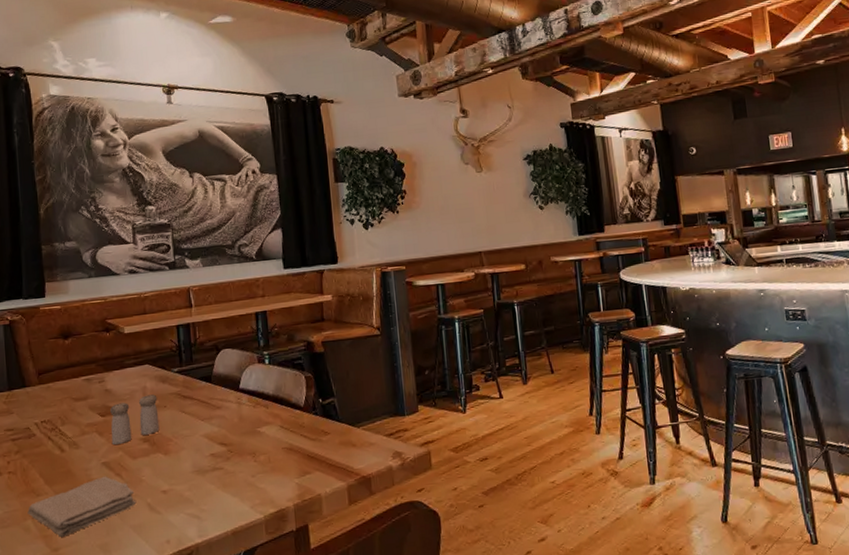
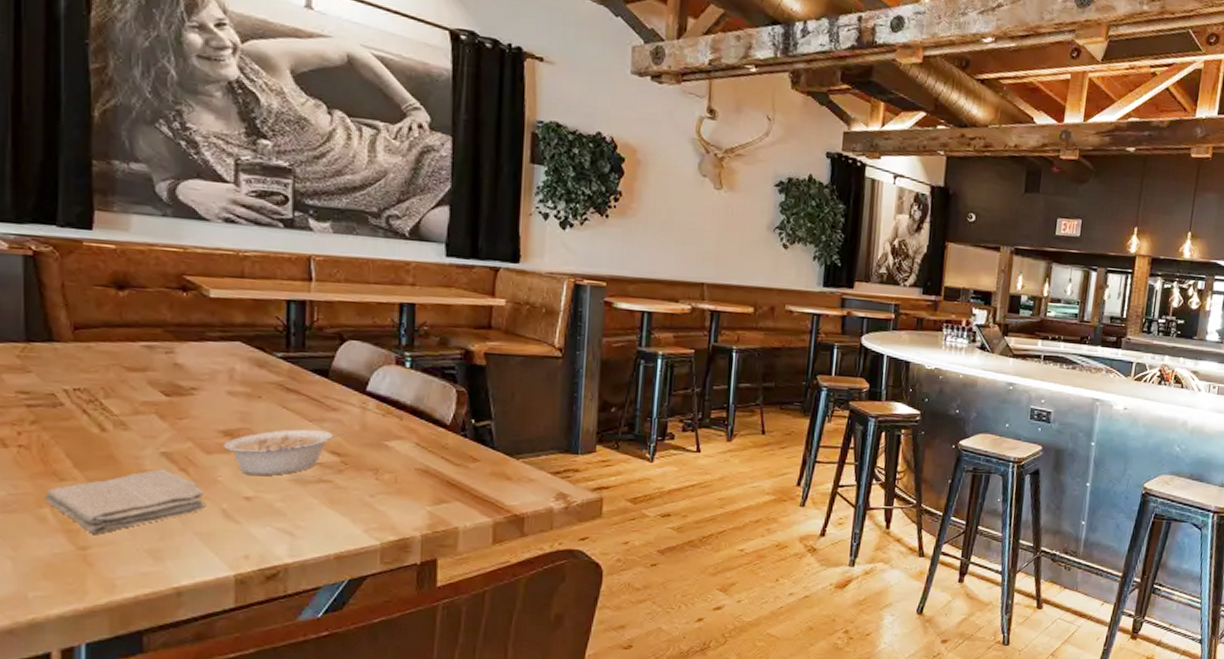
salt and pepper shaker: present [110,394,160,445] -> none [177,379,250,434]
legume: none [144,425,230,473] -> present [223,429,348,476]

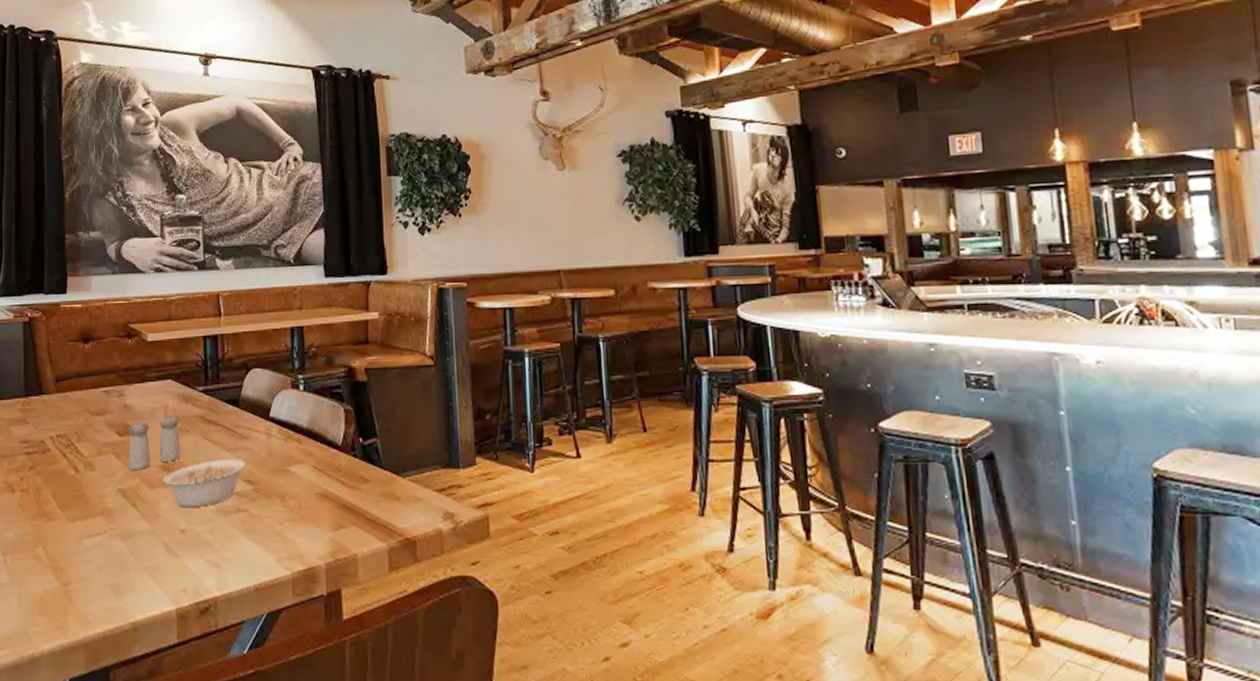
washcloth: present [44,469,207,534] -> none [38,505,152,571]
salt and pepper shaker: none [177,379,250,434] -> present [128,415,181,471]

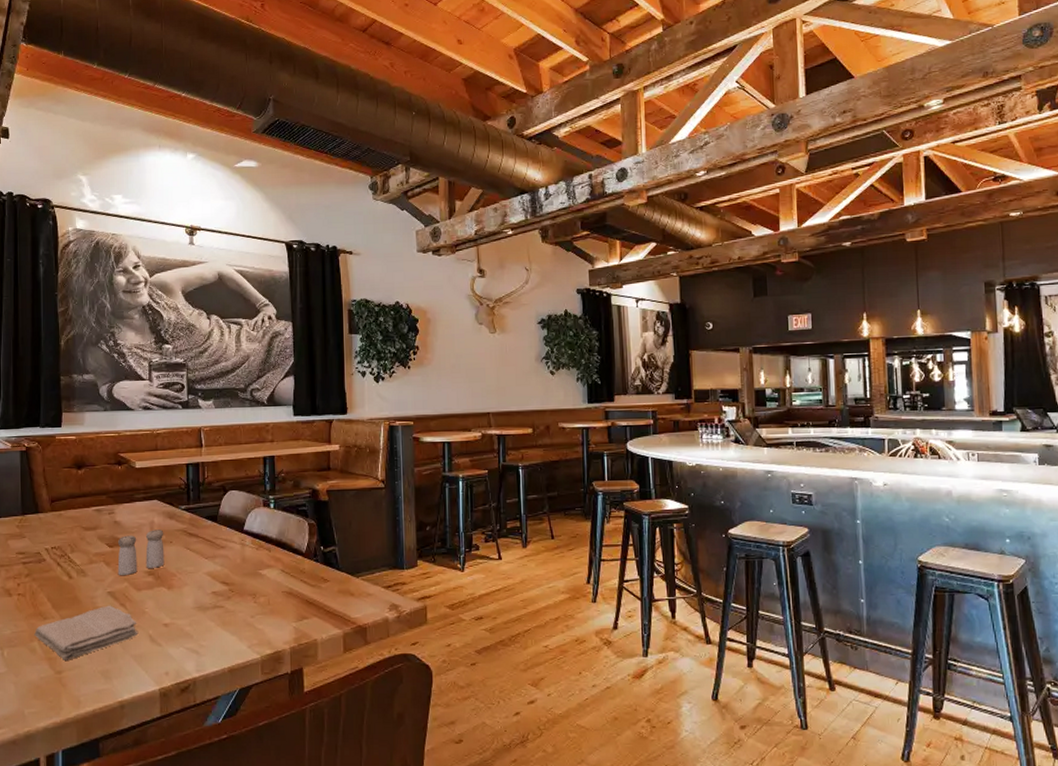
washcloth: none [38,505,152,571] -> present [34,605,139,660]
legume: present [163,459,257,508] -> none [148,565,233,606]

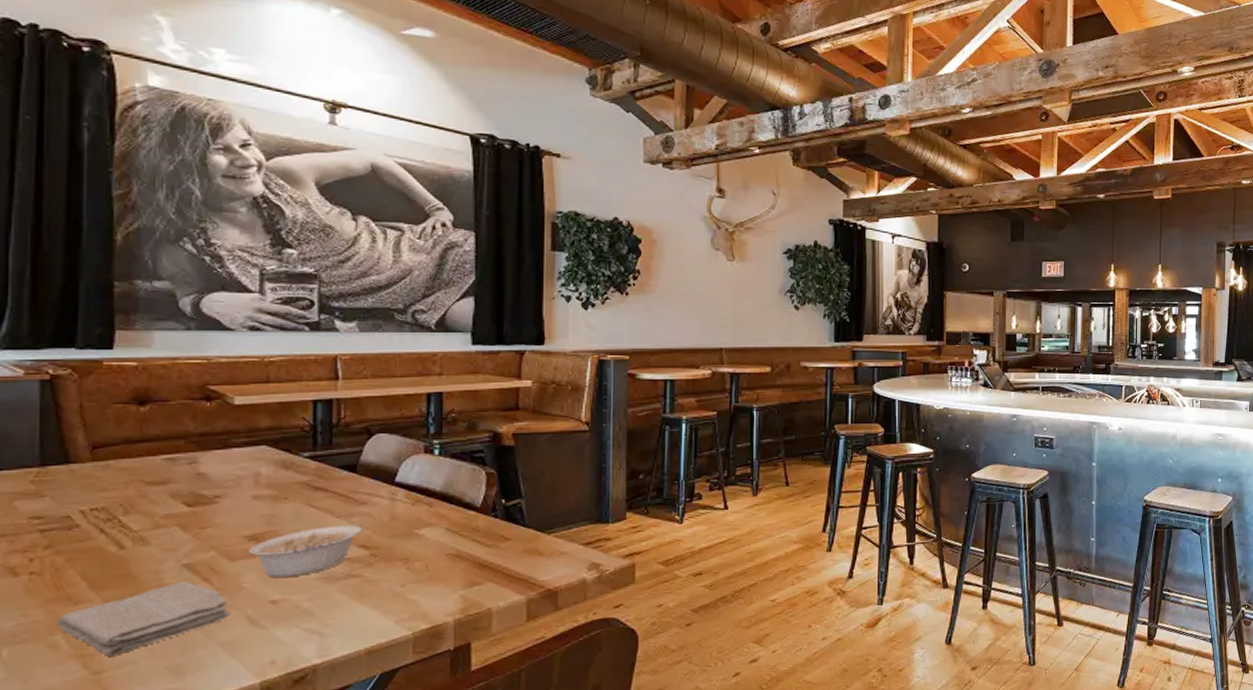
salt and pepper shaker: present [117,530,165,576] -> none [200,483,276,543]
legume: none [148,565,233,606] -> present [248,524,377,579]

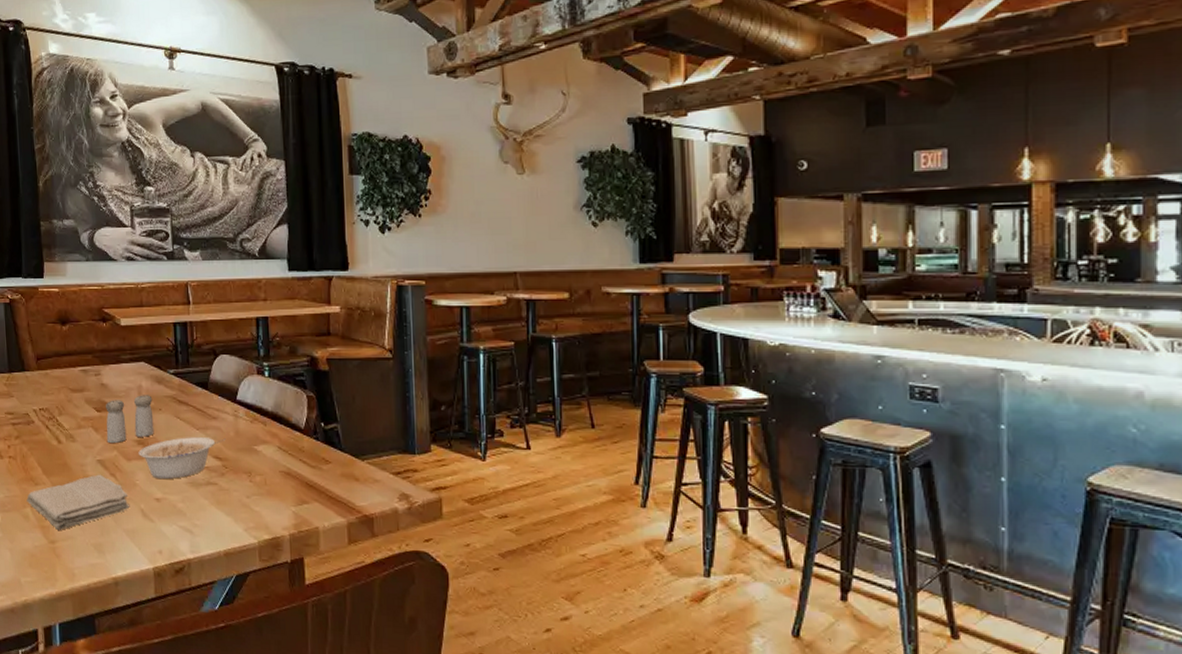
salt and pepper shaker: none [200,483,276,543] -> present [106,395,154,444]

